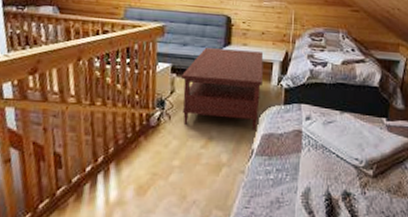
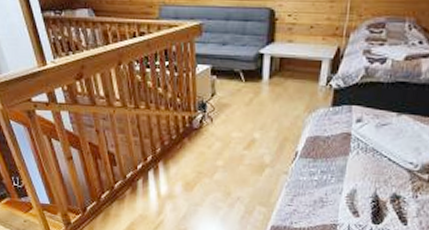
coffee table: present [182,48,264,130] -> none [222,46,312,133]

